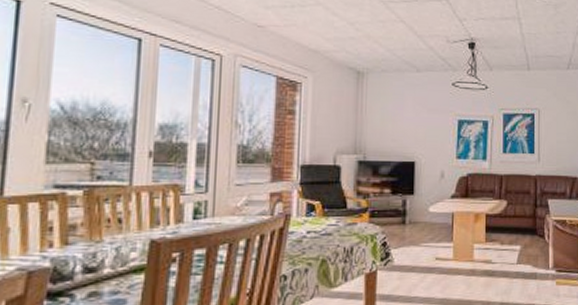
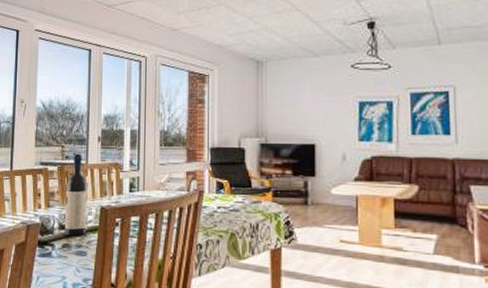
wine bottle: none [91,172,132,281] -> present [64,153,88,236]

